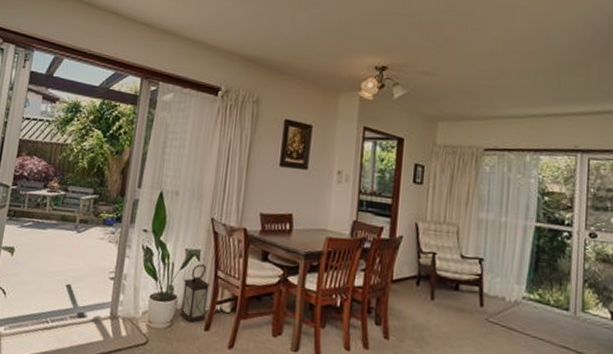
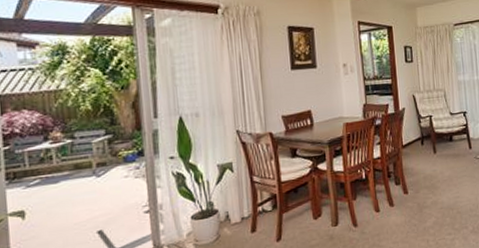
lantern: present [180,264,211,323] -> none [221,175,250,231]

